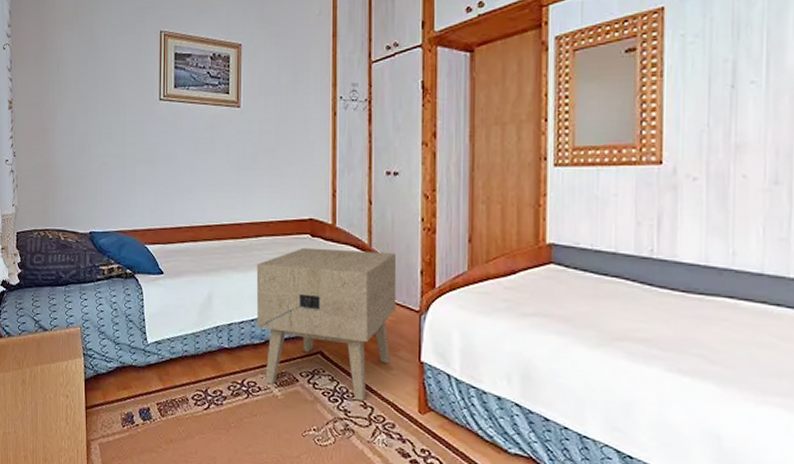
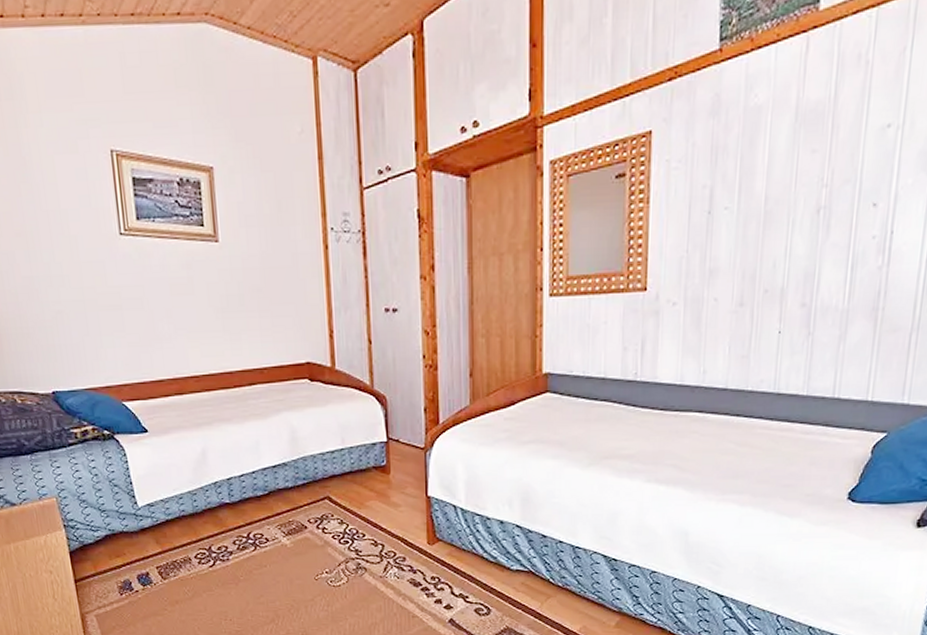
nightstand: present [256,247,397,402] -> none [252,392,402,540]

